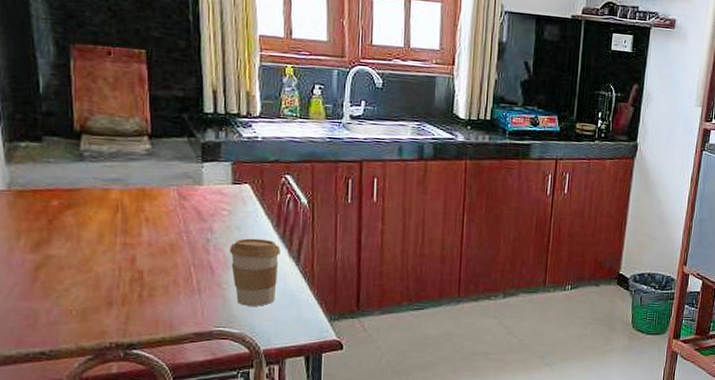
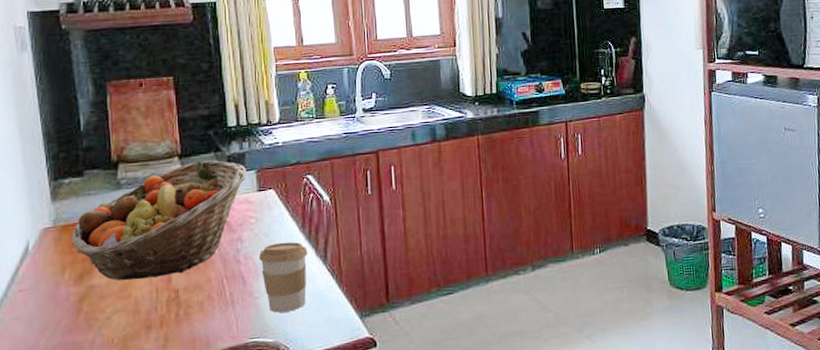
fruit basket: none [27,143,222,256] -> present [71,160,247,281]

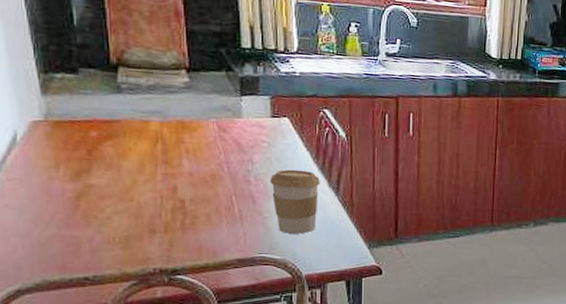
fruit basket: present [71,160,247,281] -> none [65,77,260,186]

